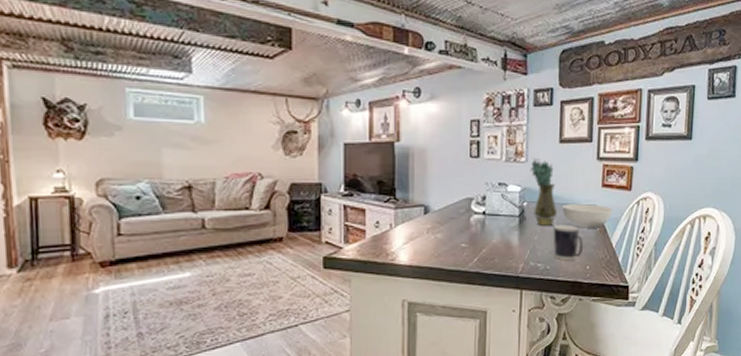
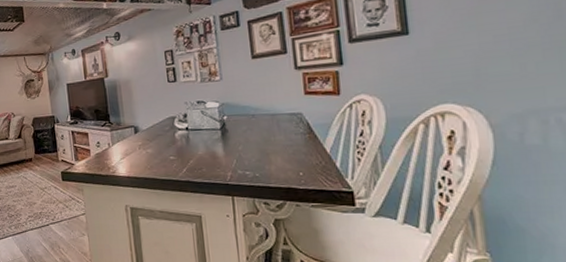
vase: present [529,157,557,226] -> none [225,75,259,136]
mug: present [553,226,584,261] -> none [257,134,294,168]
bowl: present [562,204,613,228] -> none [264,112,321,136]

